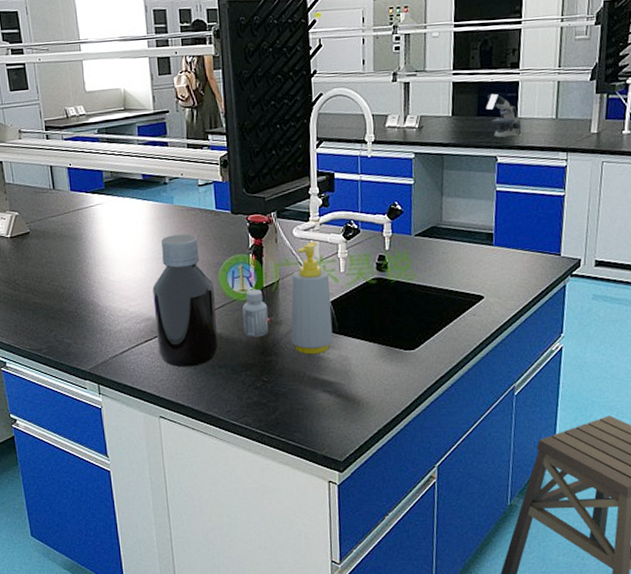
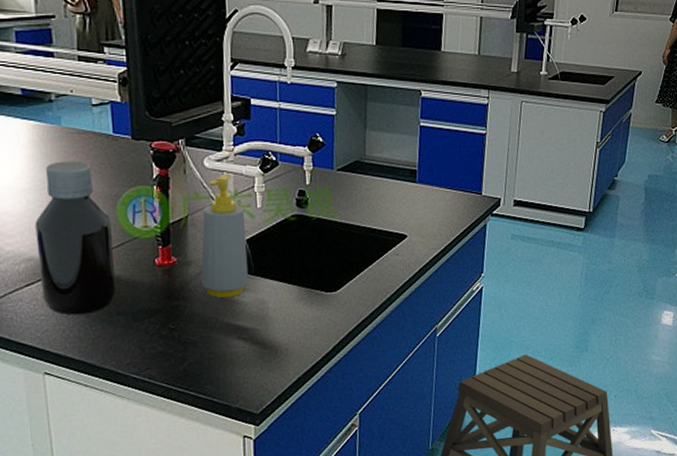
medicine bottle: present [242,289,269,338] -> none [145,225,177,281]
microscope: present [486,93,522,139] -> none [410,24,446,72]

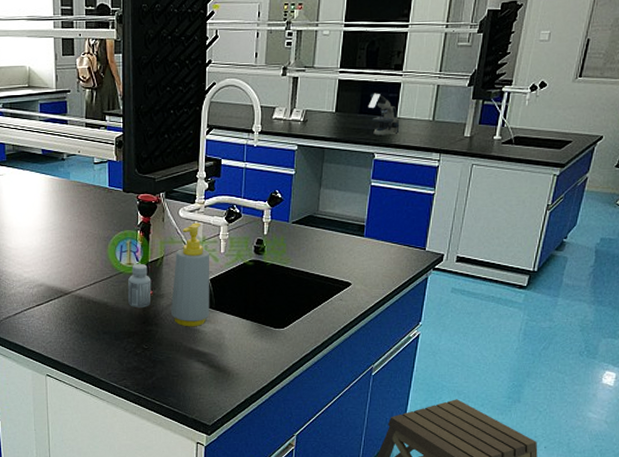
bottle: present [35,161,116,315] -> none [46,208,104,331]
medicine bottle: none [145,225,177,281] -> present [127,263,152,309]
microscope: none [410,24,446,72] -> present [368,93,400,137]

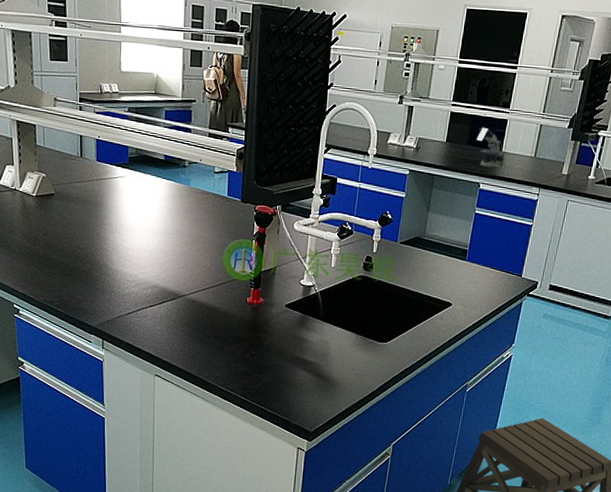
medicine bottle: present [127,263,152,309] -> none [239,271,263,316]
soap bottle: present [170,222,210,327] -> none [280,236,321,337]

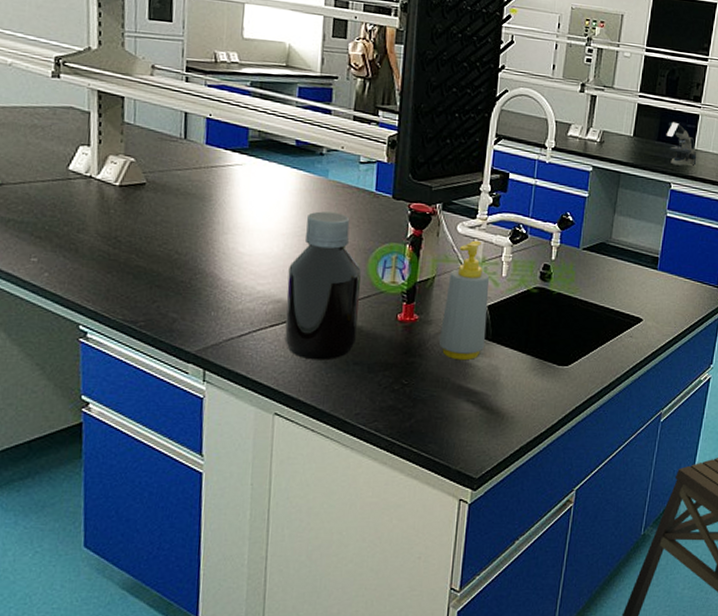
bottle: none [161,214,218,334] -> present [284,211,362,361]
soap bottle: none [280,236,321,337] -> present [438,240,490,361]

